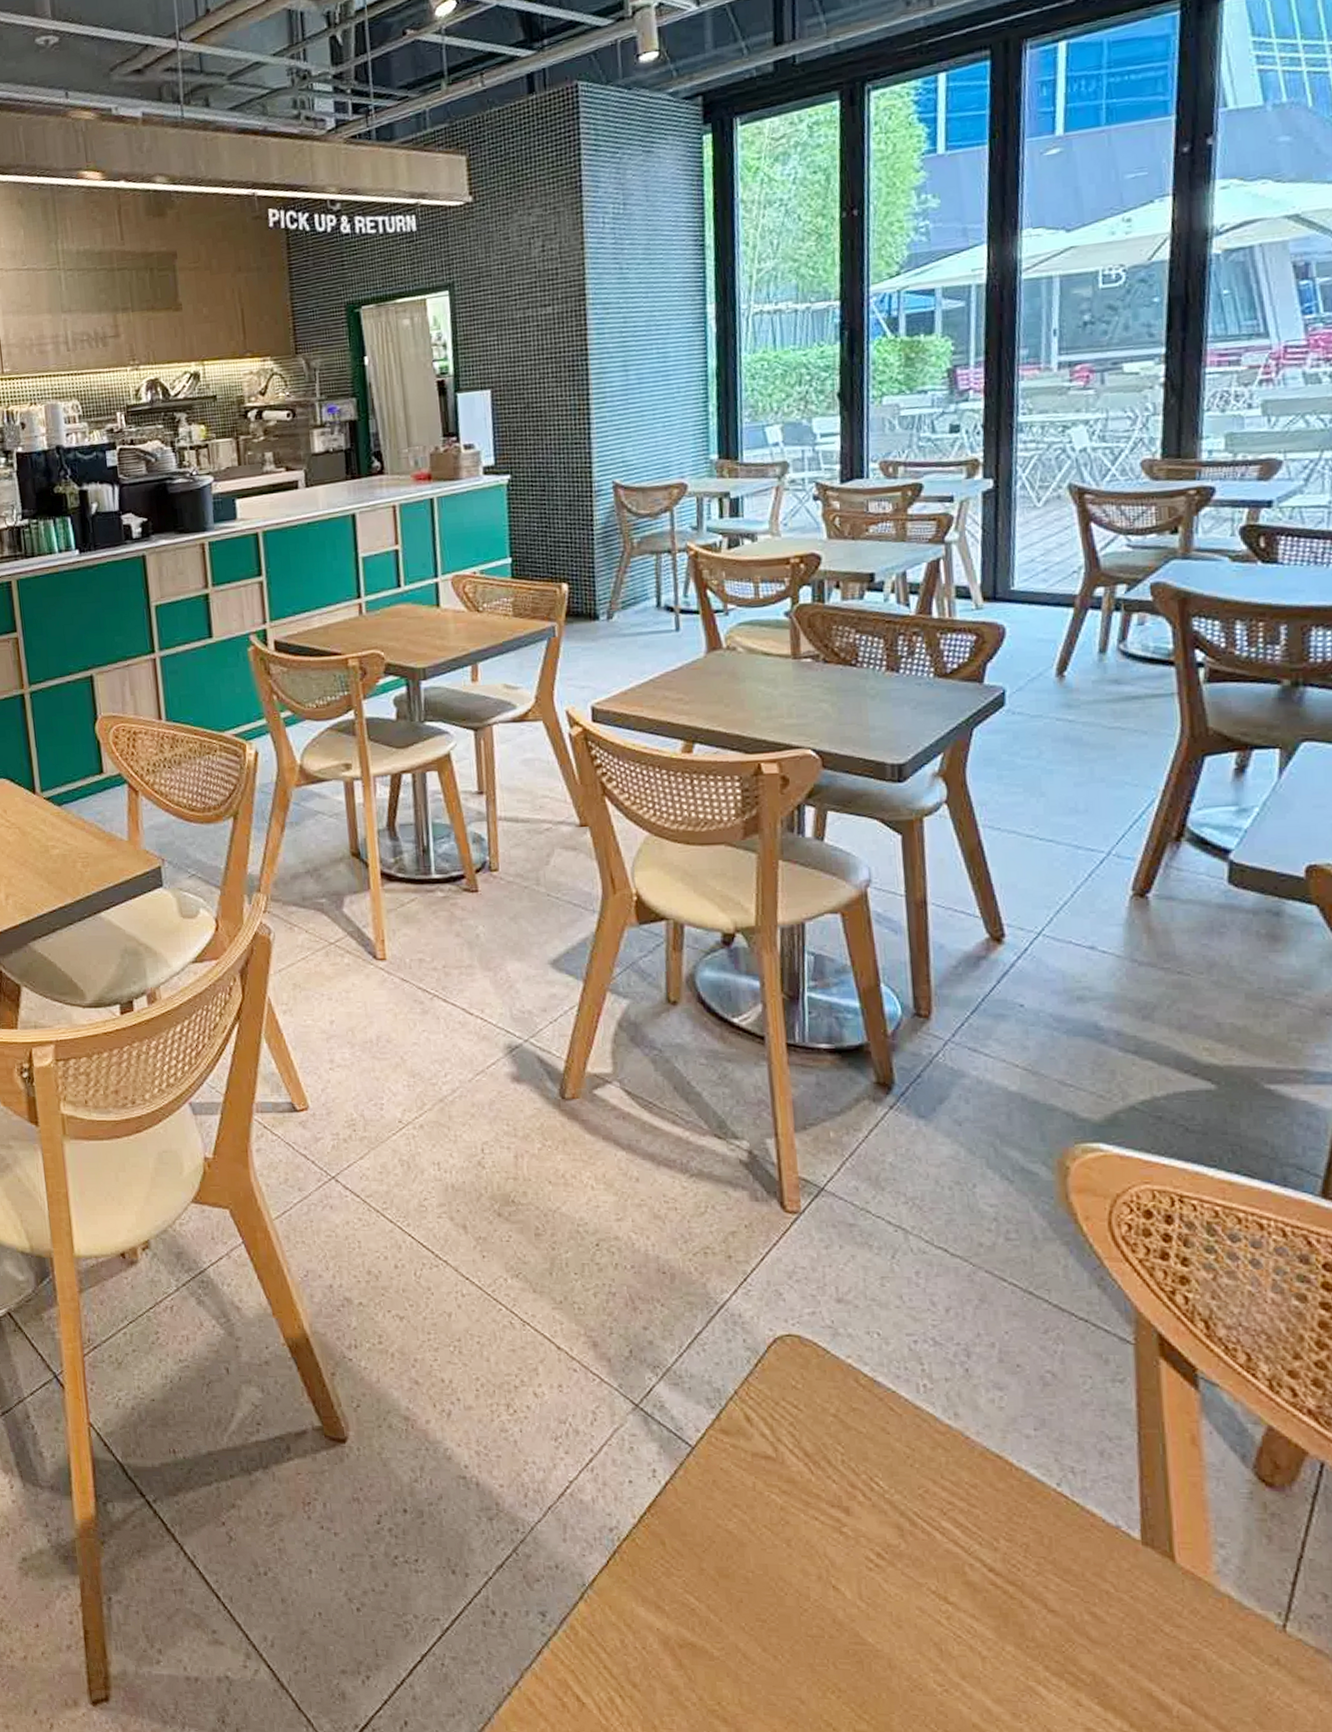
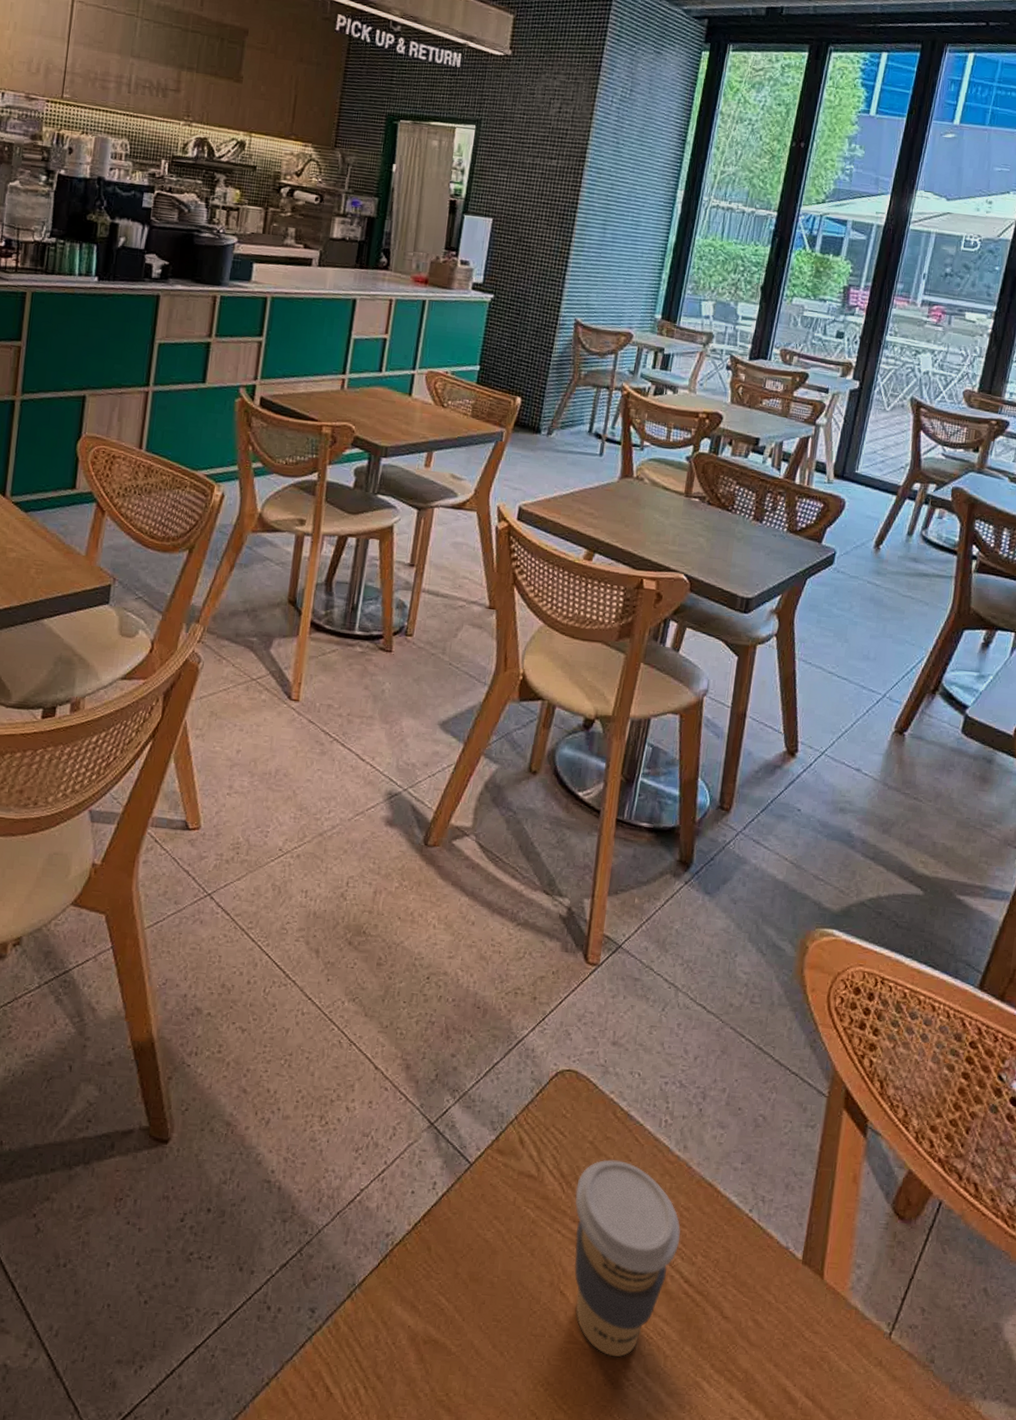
coffee cup: none [827,1434,973,1659] -> present [574,1159,681,1357]

